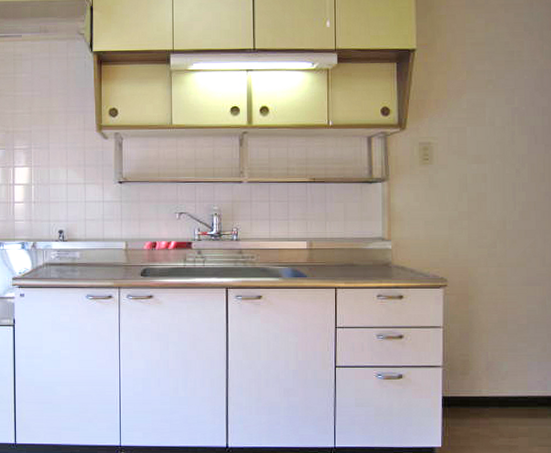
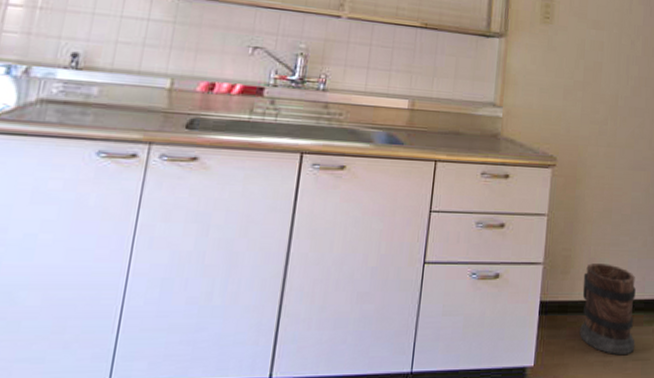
wooden barrel: none [483,366,540,442] -> present [580,263,636,356]

